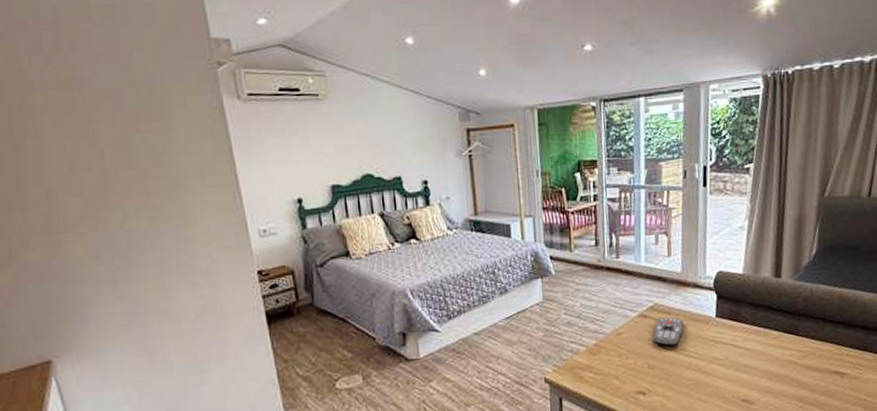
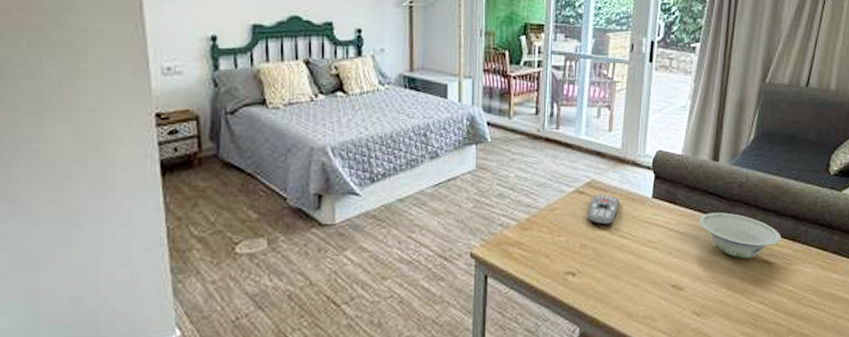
bowl: none [764,327,852,371] -> present [698,212,781,259]

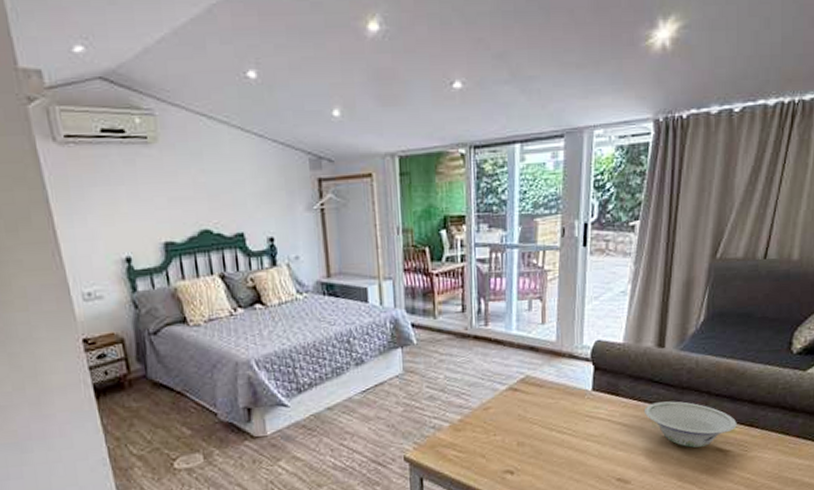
remote control: present [588,195,620,226] -> none [524,390,557,422]

